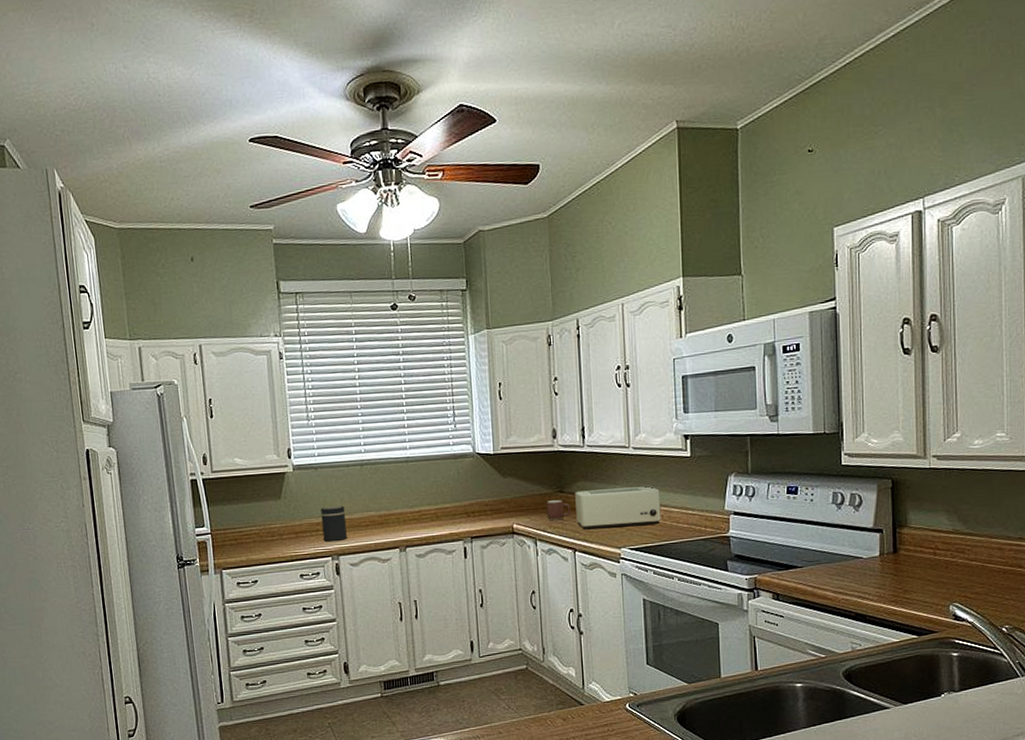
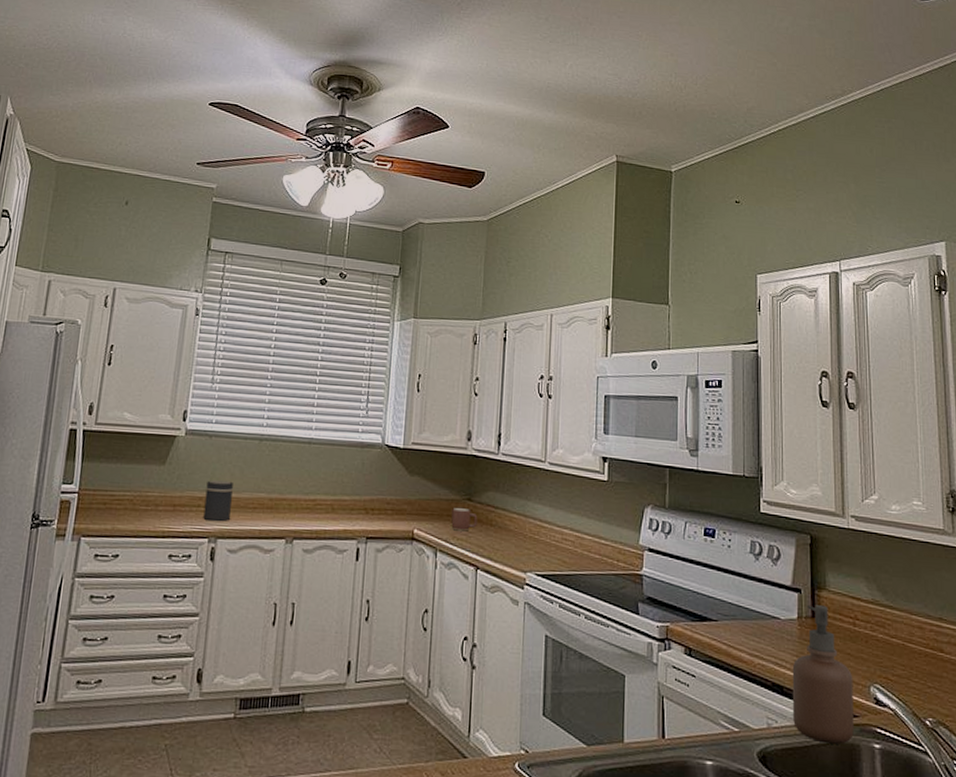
toaster: present [575,486,661,530] -> none [482,502,573,551]
soap dispenser: none [874,541,933,658] -> present [792,605,854,744]

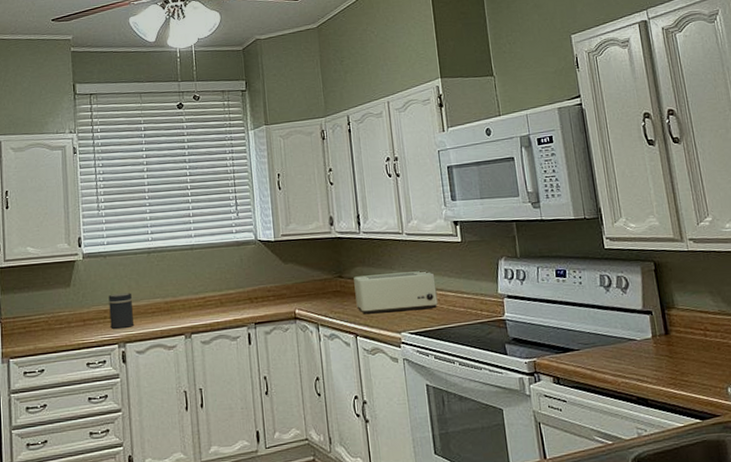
mug: present [451,508,478,532] -> none [326,285,351,306]
toaster: none [482,502,573,551] -> present [353,271,438,315]
soap dispenser: present [792,605,854,744] -> none [653,322,718,444]

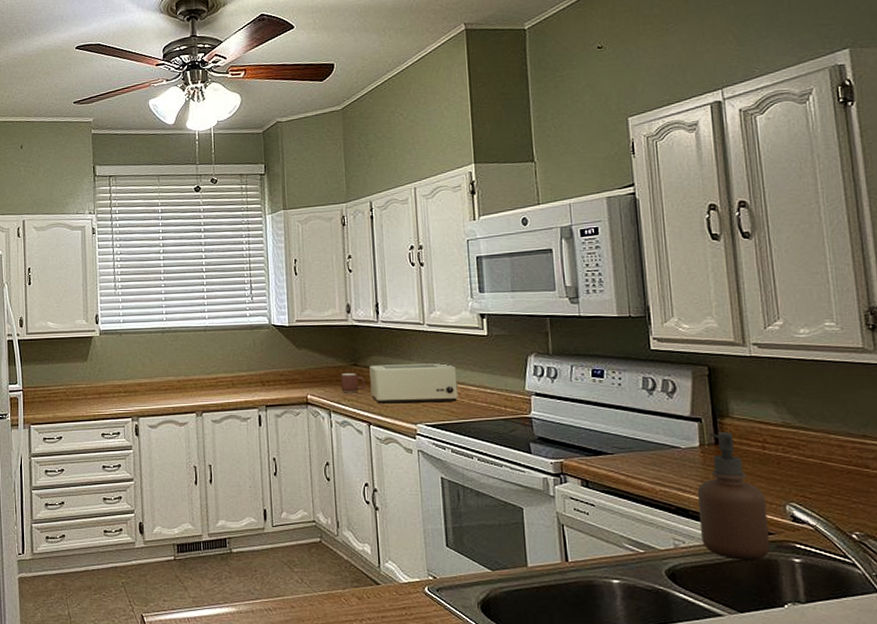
cylinder: present [108,292,134,329] -> none [123,369,147,404]
mug: none [326,285,351,306] -> present [340,373,365,393]
soap dispenser: none [653,322,718,444] -> present [697,432,770,560]

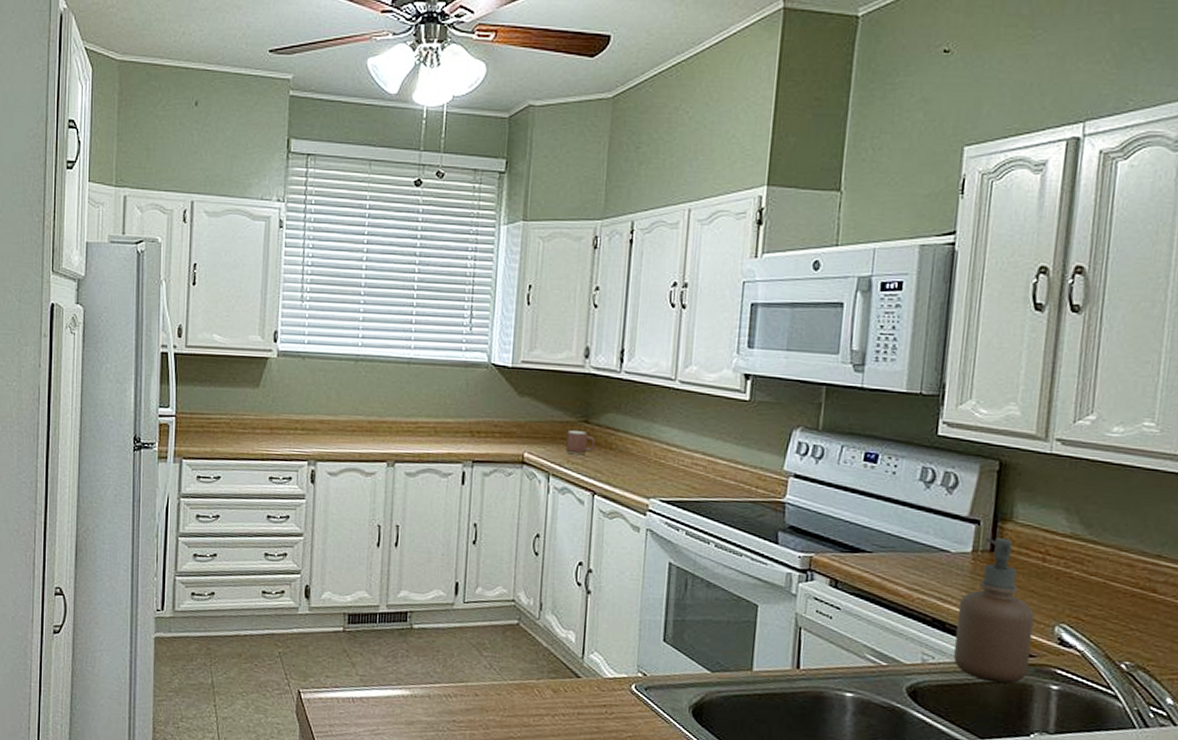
toaster: present [369,363,458,404] -> none [600,424,707,477]

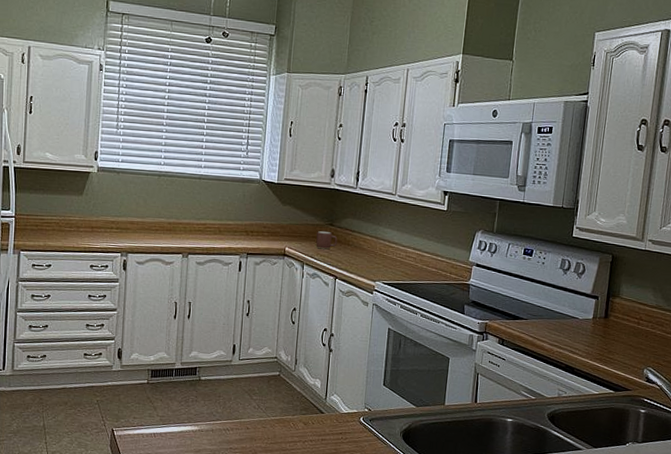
soap dispenser: present [954,538,1035,684] -> none [579,308,632,409]

